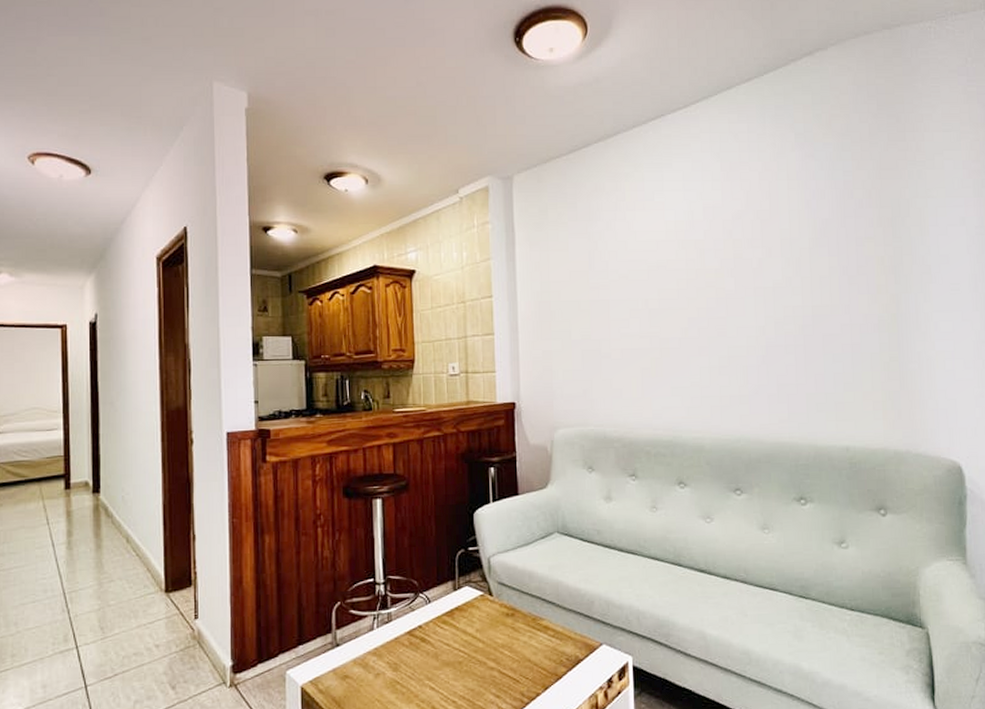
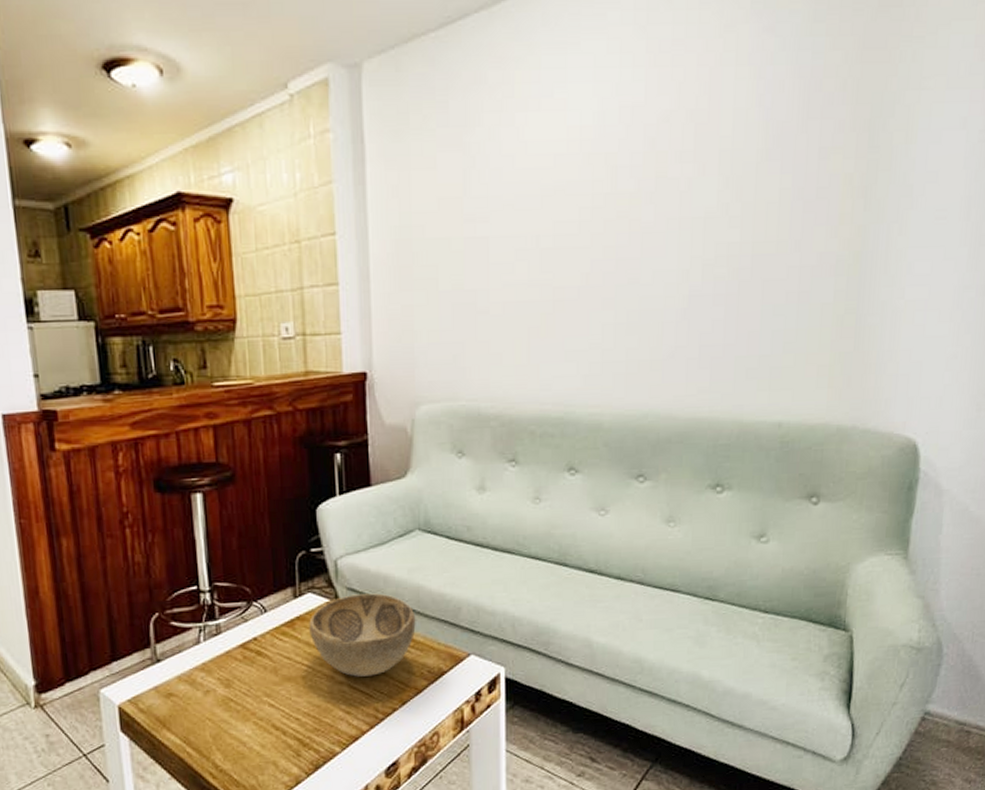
decorative bowl: none [466,587,556,663] -> present [309,593,416,677]

